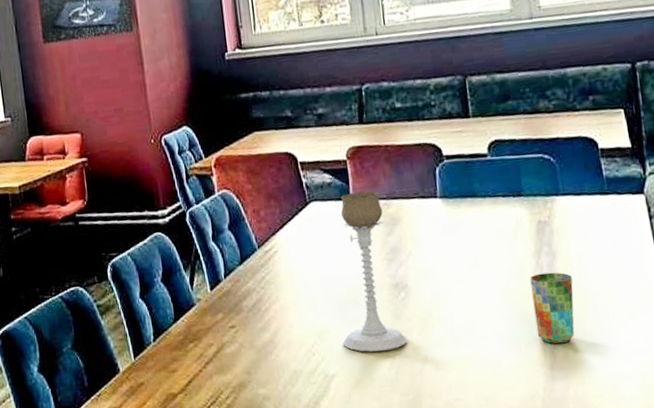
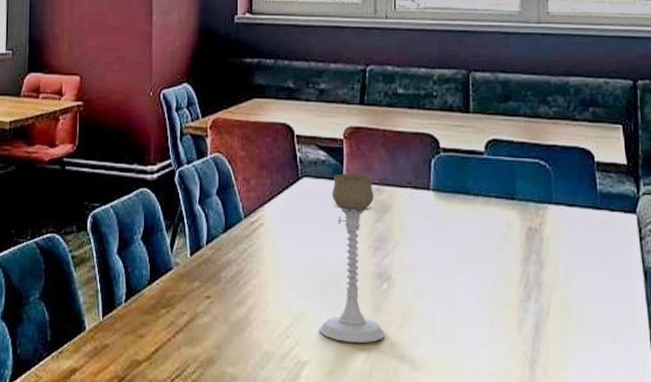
cup: present [530,272,575,344] -> none [516,282,558,359]

